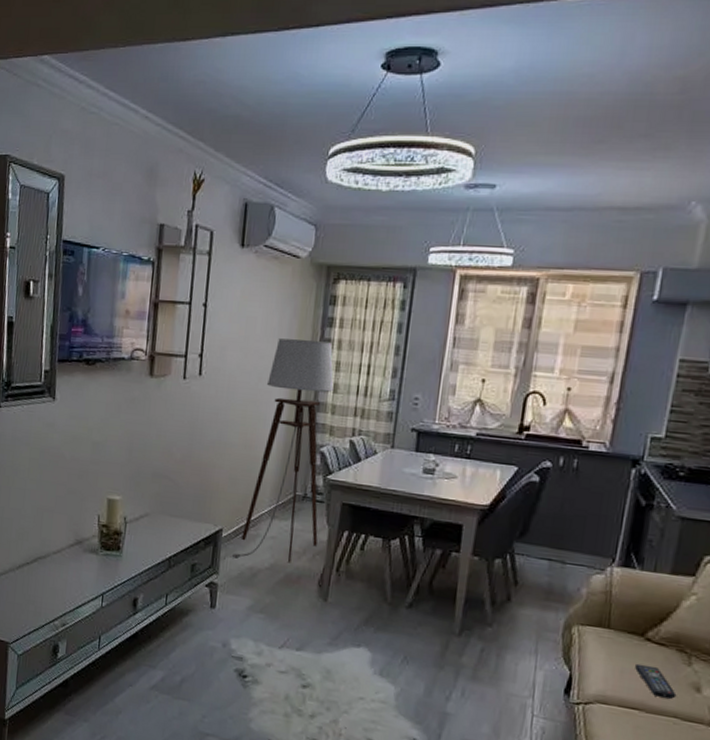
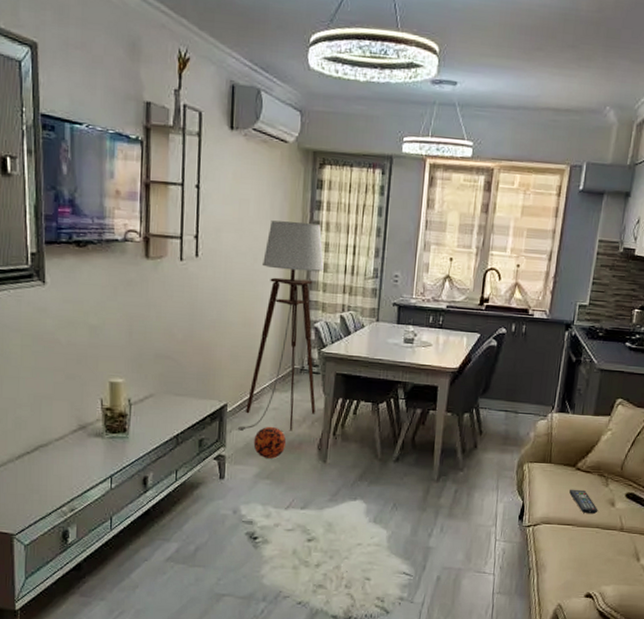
decorative ball: none [248,555,284,592] -> present [253,426,287,459]

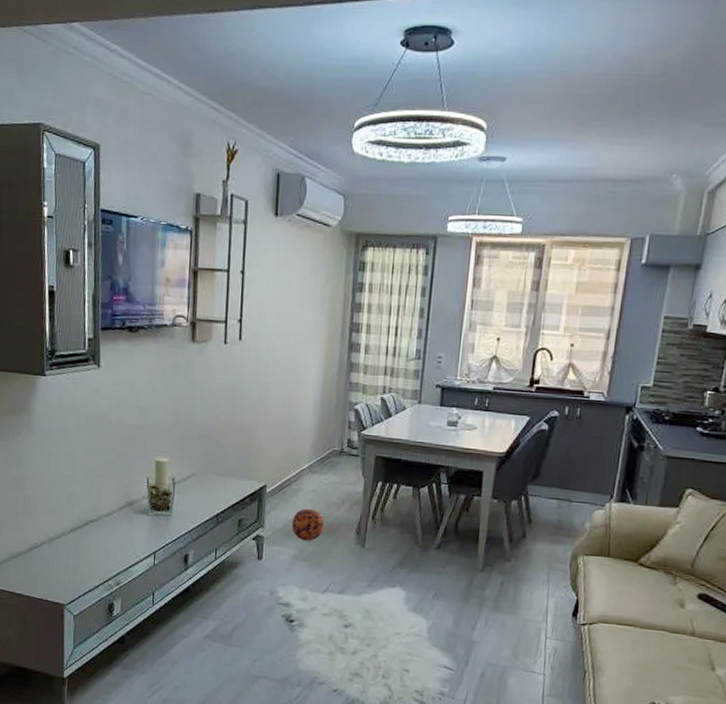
floor lamp: present [237,220,325,431] -> none [275,303,366,514]
remote control: present [569,489,598,514] -> none [631,586,665,615]

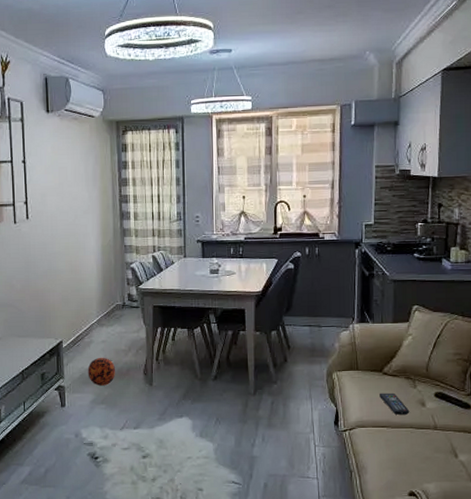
remote control: none [631,586,665,615] -> present [380,392,410,415]

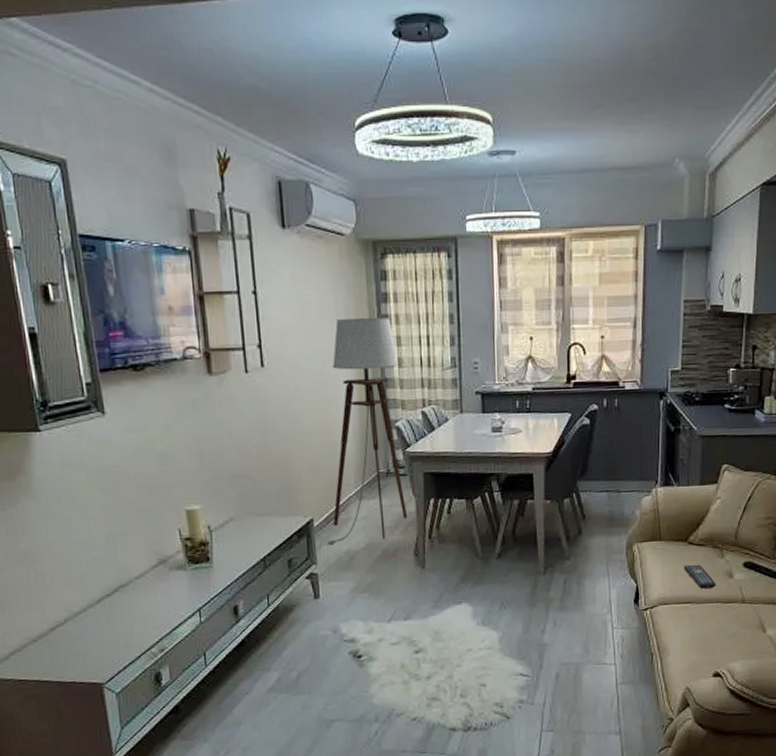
floor lamp: none [72,181,138,363] -> present [326,318,407,545]
decorative ball: present [87,357,116,386] -> none [345,536,381,571]

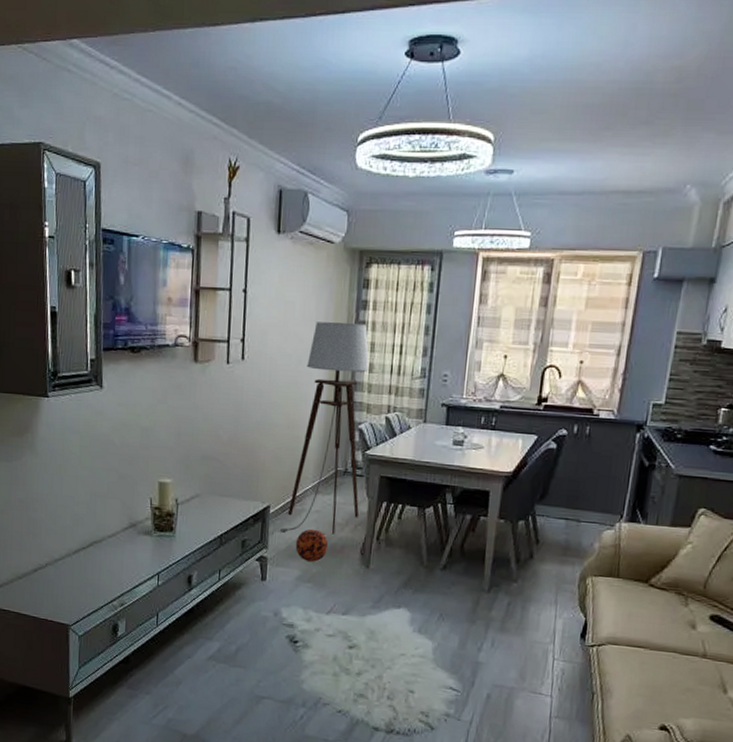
decorative ball: none [345,536,381,571] -> present [295,528,329,562]
remote control: present [684,564,716,589] -> none [641,607,676,636]

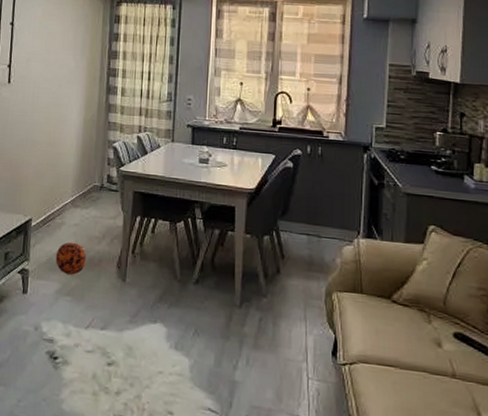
floor lamp: present [279,322,370,535] -> none [40,51,122,248]

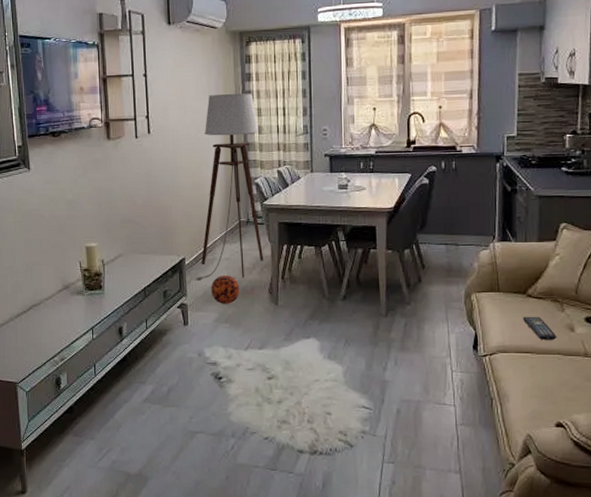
floor lamp: none [40,51,122,248] -> present [195,93,263,281]
remote control: none [387,324,423,355] -> present [523,316,557,340]

